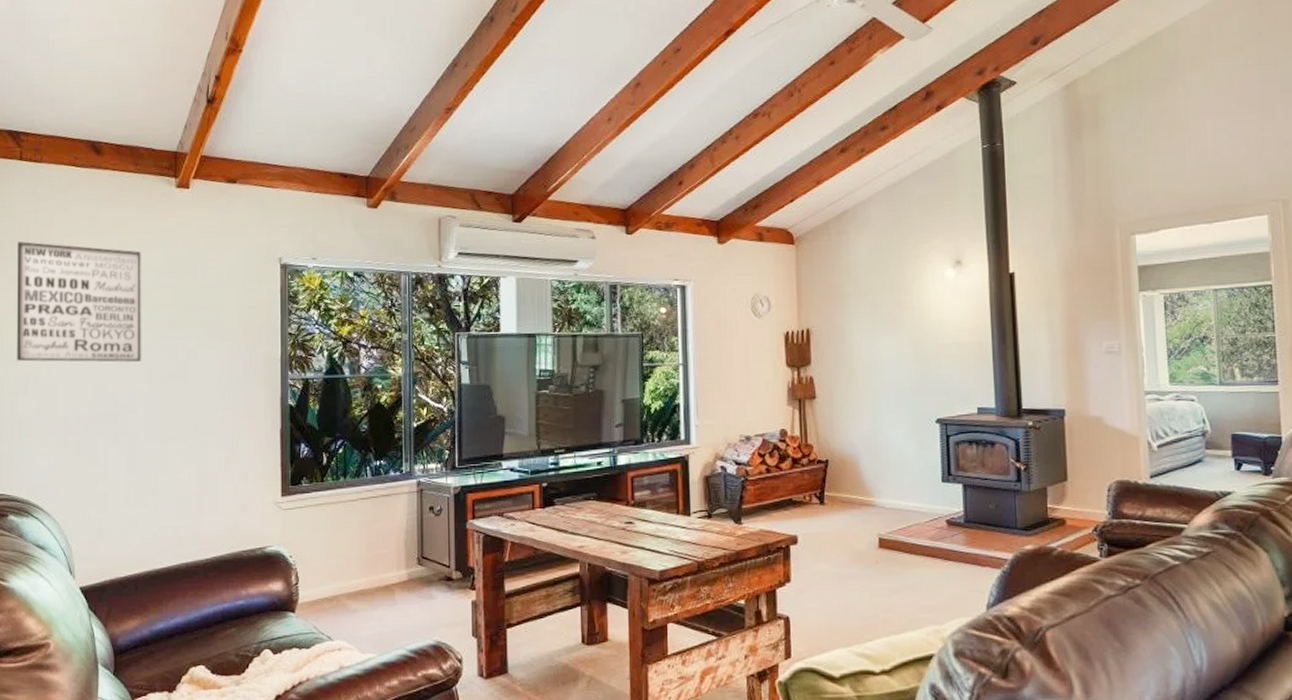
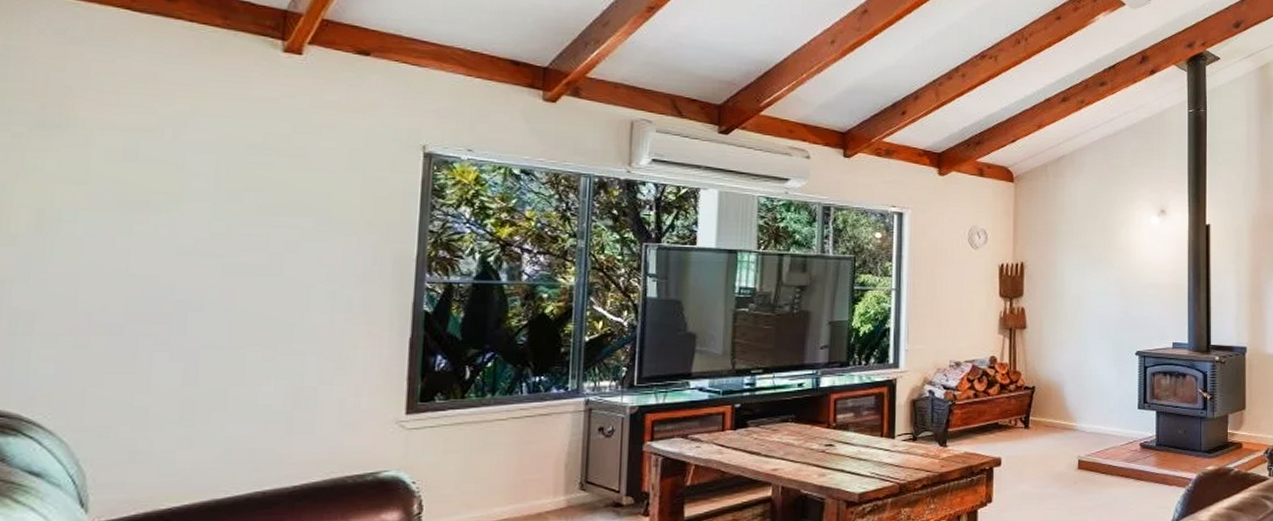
wall art: present [17,241,141,363] -> none [15,92,225,252]

